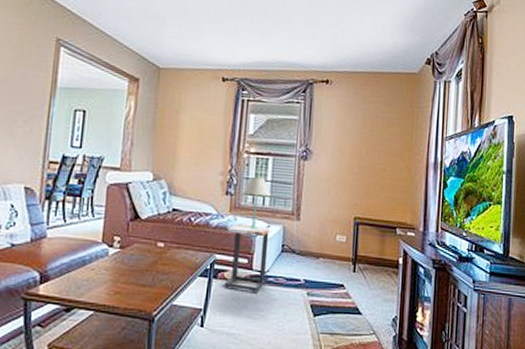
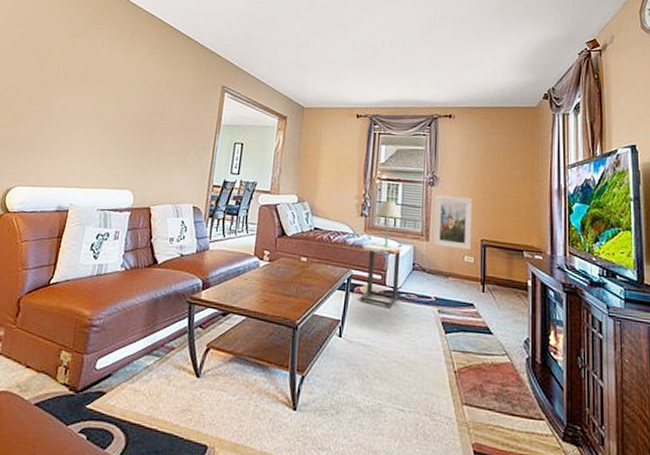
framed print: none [305,170,348,229] -> present [434,195,473,250]

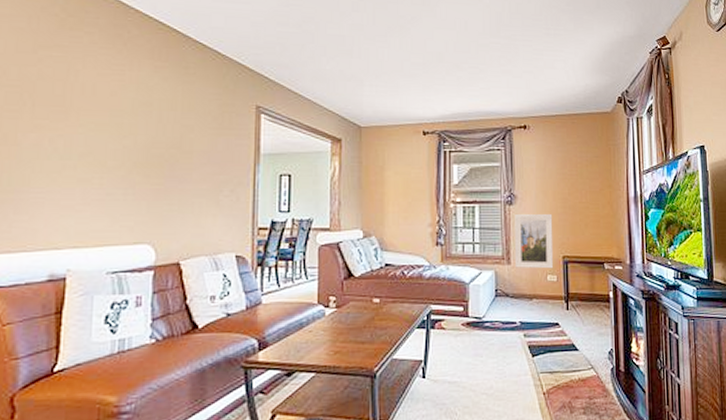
side table: present [361,242,402,307] -> none [441,272,483,339]
table lamp: present [375,200,401,249] -> none [451,225,480,277]

